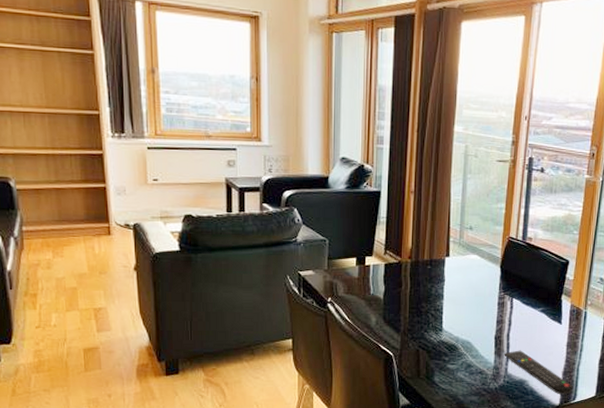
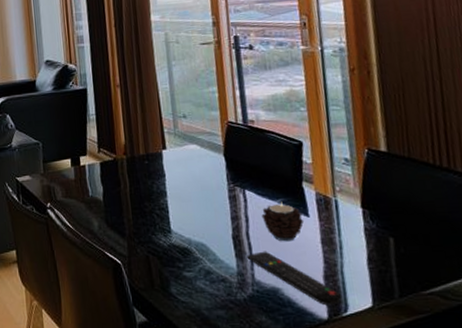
candle: none [522,310,557,344] -> present [261,201,305,242]

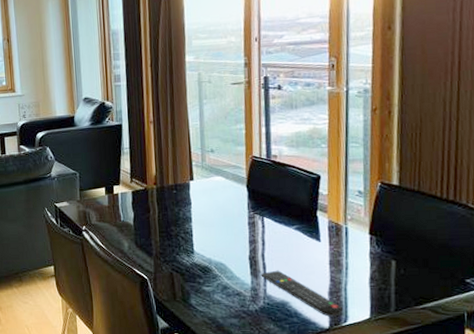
candle: present [261,201,305,242] -> none [277,228,316,263]

